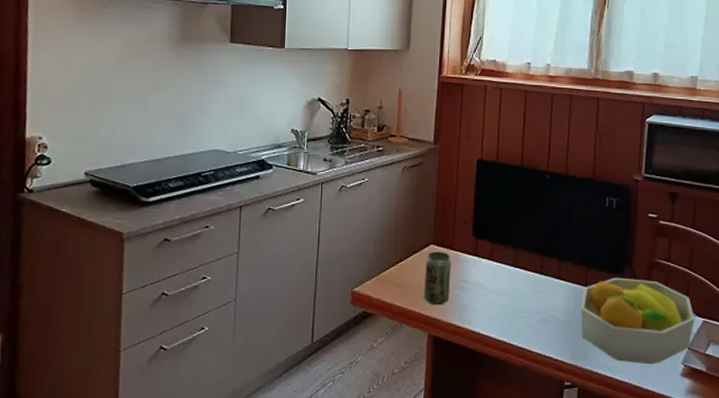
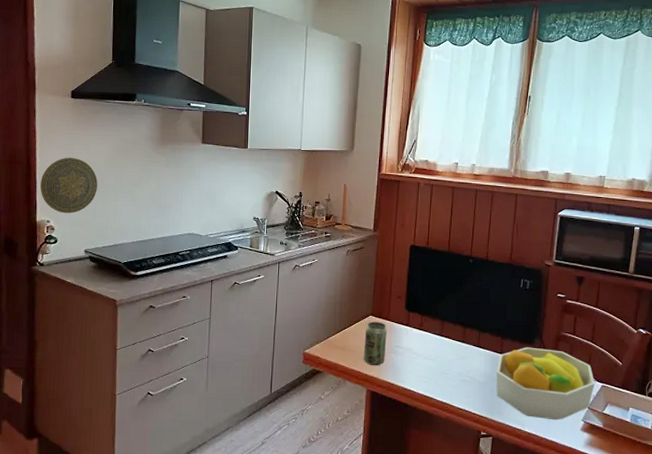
decorative plate: none [31,60,103,128] -> present [40,157,98,214]

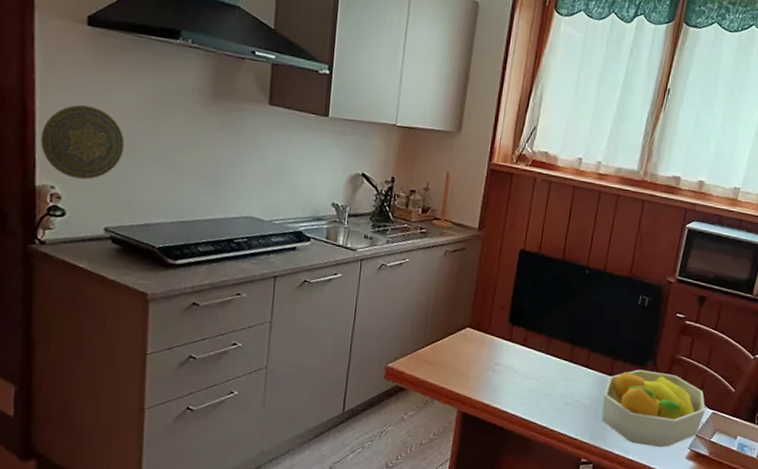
beverage can: present [363,321,387,366] -> none [455,334,486,385]

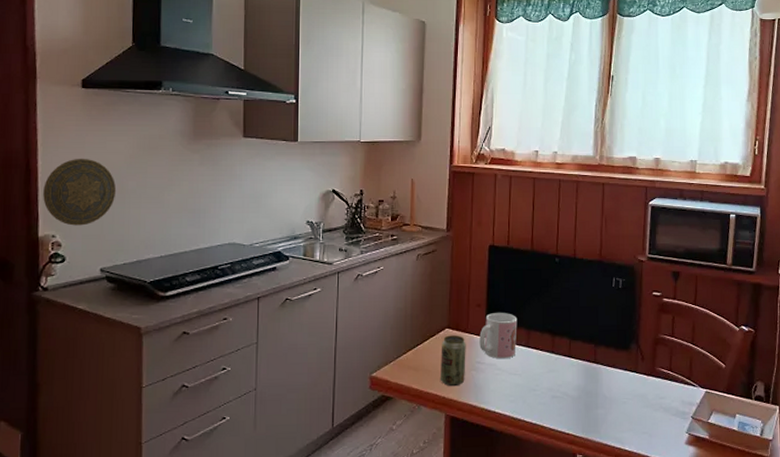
beverage can: none [455,334,486,385] -> present [439,335,466,387]
mug: none [499,317,540,363] -> present [479,313,517,359]
fruit bowl: present [601,369,706,448] -> none [590,353,698,435]

